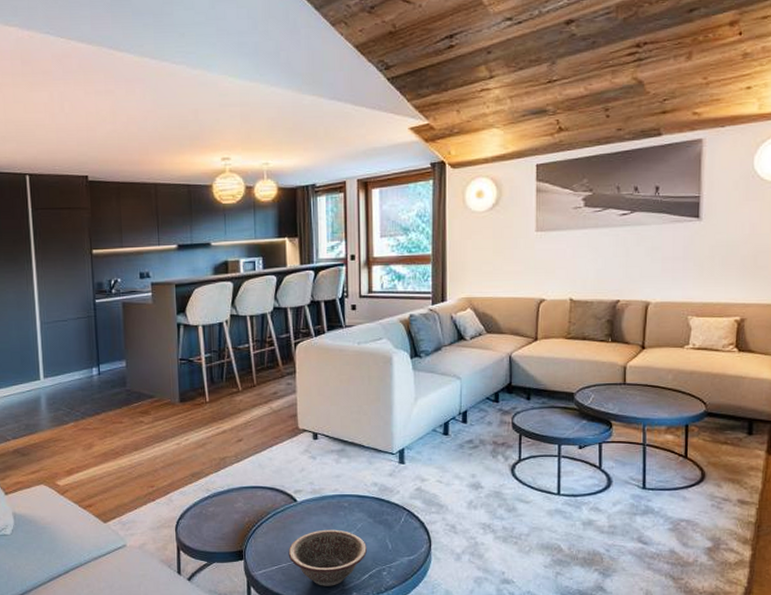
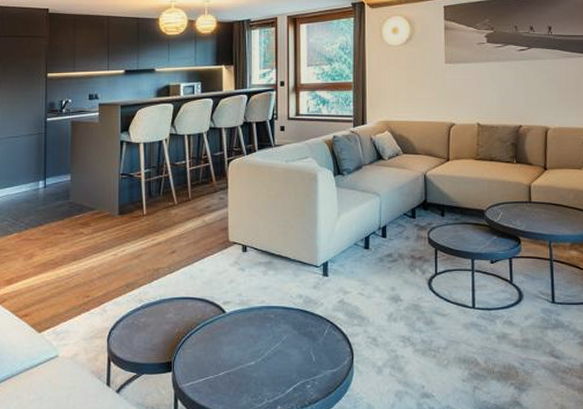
decorative bowl: present [288,529,367,586] -> none [215,341,291,400]

